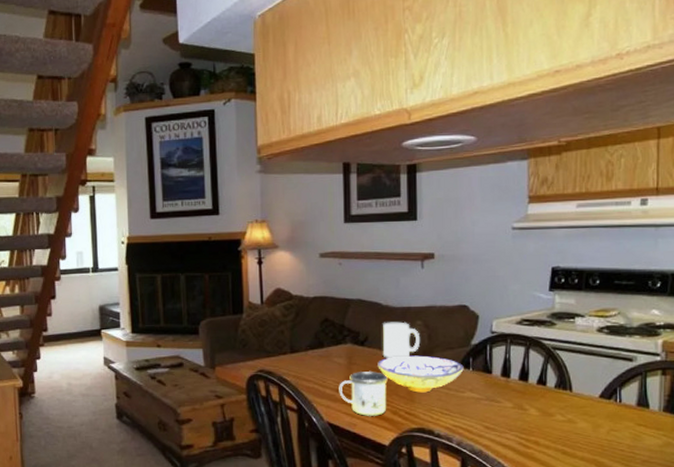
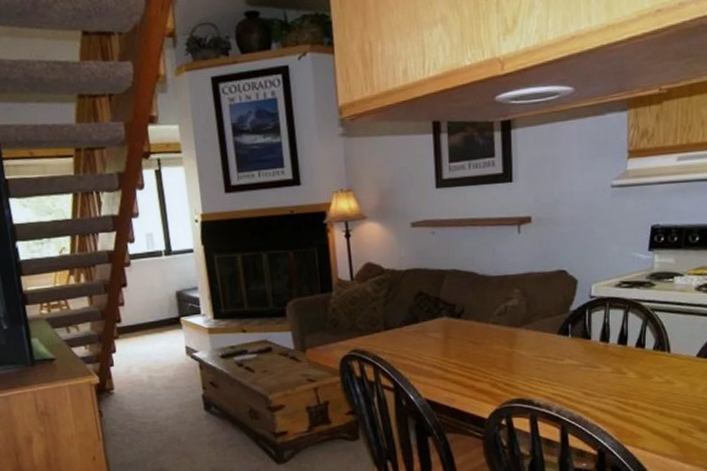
mug: present [339,371,388,416] -> none [436,344,486,390]
bowl: present [377,355,464,393] -> none [475,324,563,363]
cup: present [382,322,421,358] -> none [479,291,519,330]

